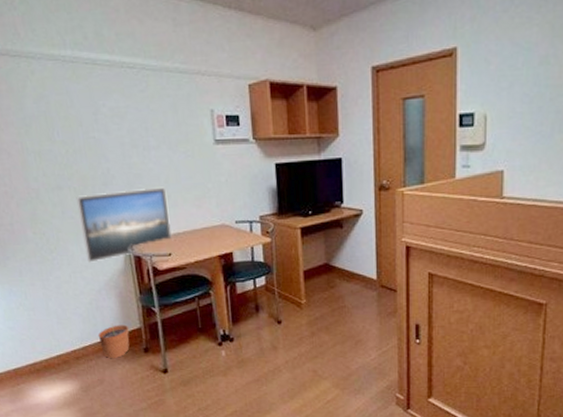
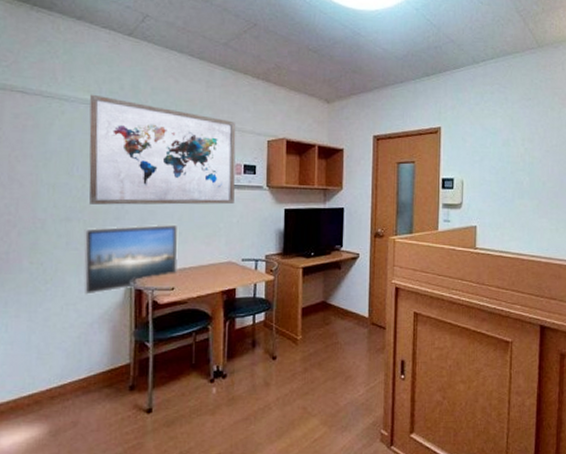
wall art: none [55,47,220,171] -> present [89,94,236,205]
plant pot: present [98,323,130,359] -> none [80,359,116,398]

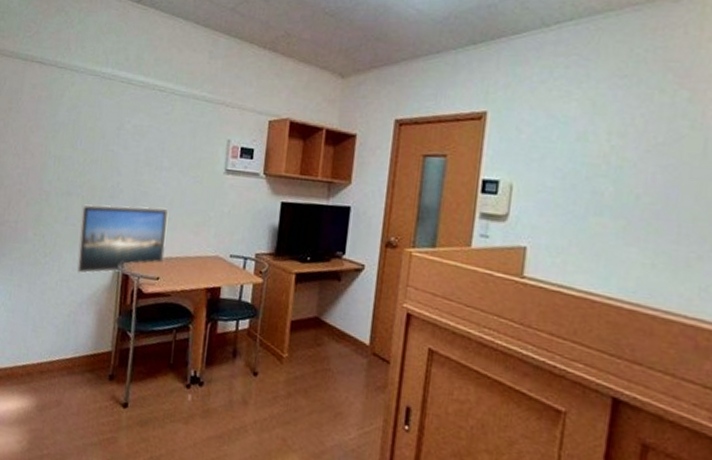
wall art: present [89,94,236,205] -> none [88,65,236,192]

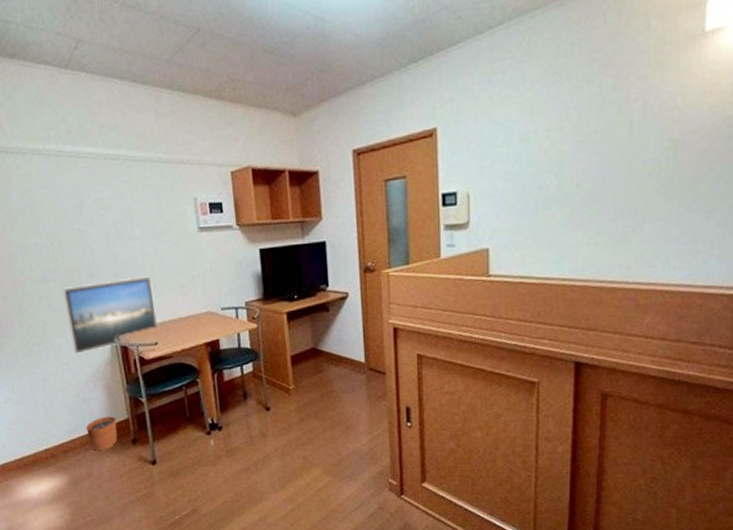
plant pot: none [67,341,99,381] -> present [85,415,118,452]

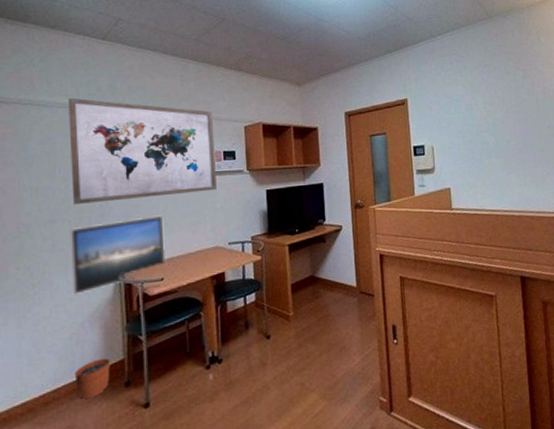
wall art: none [40,142,204,263] -> present [68,97,217,204]

